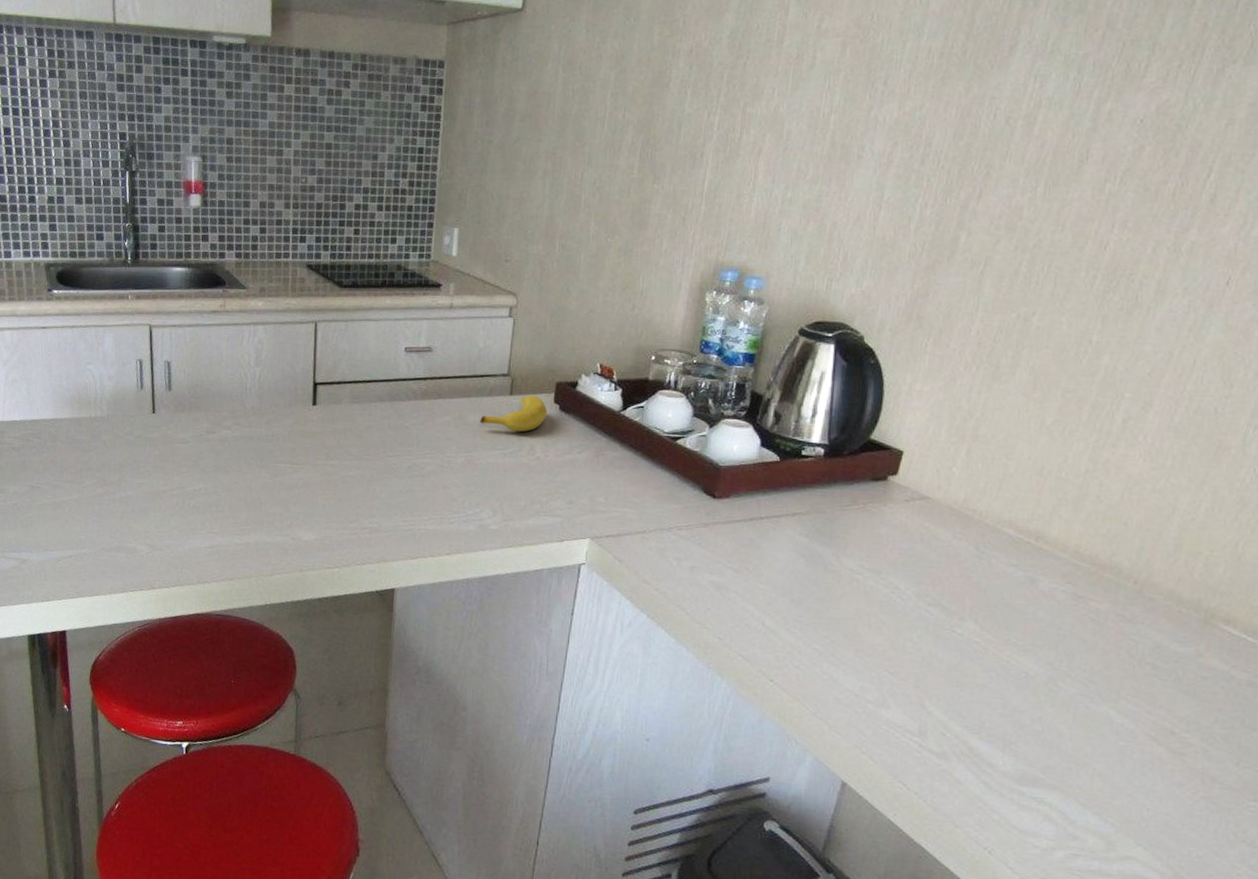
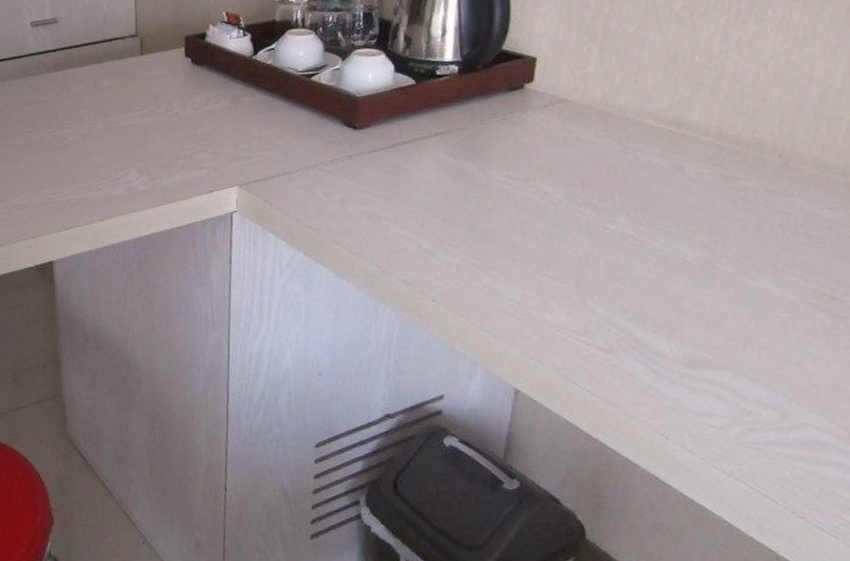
banana: present [480,394,548,432] -> none [114,51,180,91]

